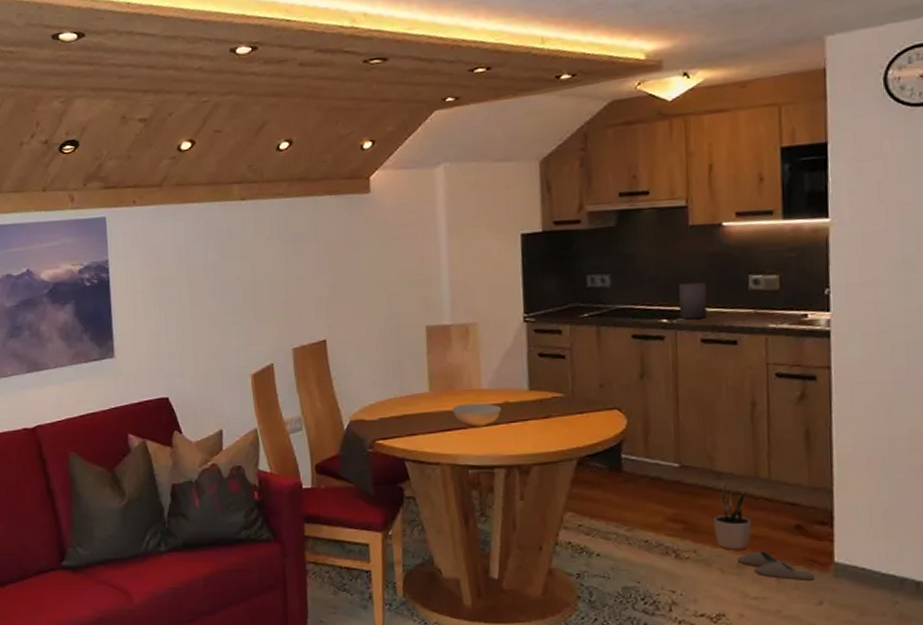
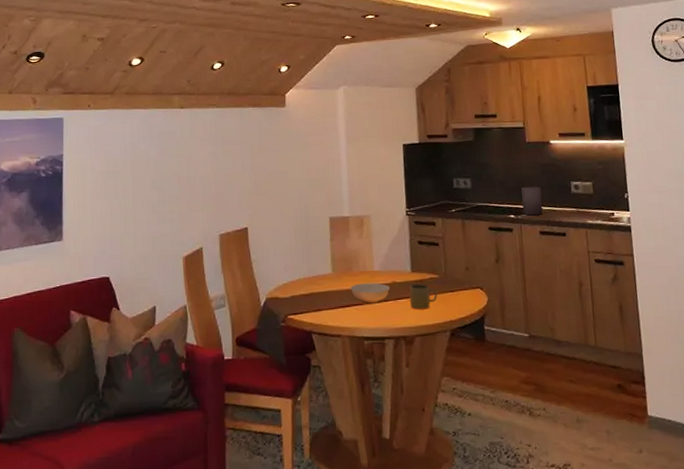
mug: none [525,404,562,435] -> present [409,284,438,310]
potted plant: present [714,476,752,550] -> none [557,344,586,407]
slippers: present [737,551,815,580] -> none [576,407,635,432]

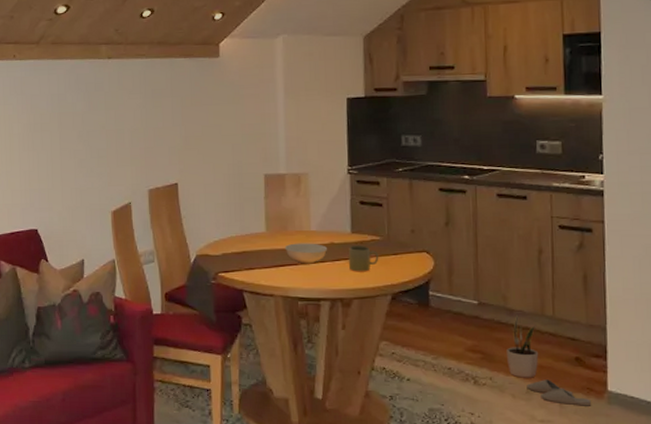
canister: present [521,186,543,216] -> none [478,144,502,177]
potted plant: none [557,344,586,407] -> present [507,313,539,378]
slippers: none [576,407,635,432] -> present [526,380,592,406]

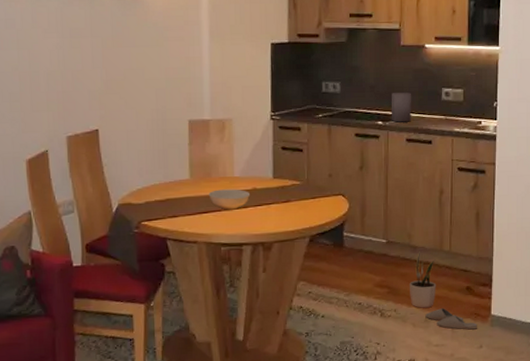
mug: present [348,246,379,272] -> none [269,190,299,217]
canister: none [478,144,502,177] -> present [391,91,412,123]

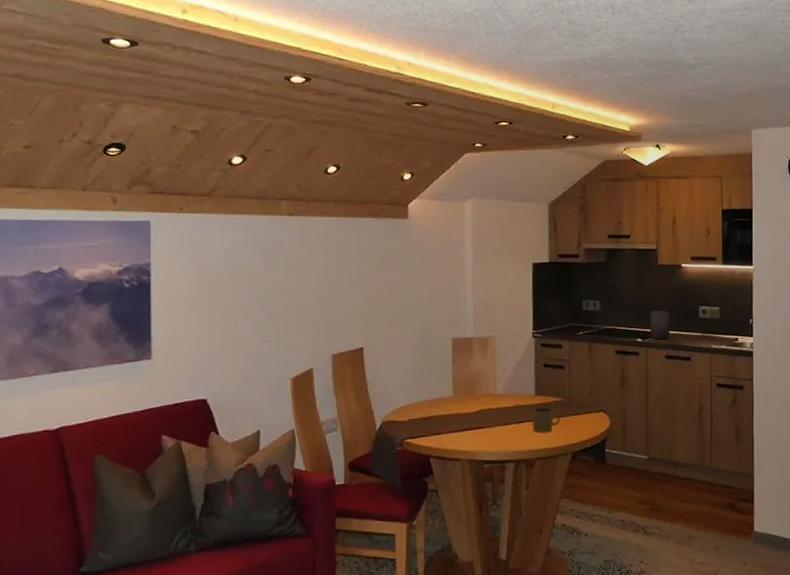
bowl: present [208,189,251,210] -> none [471,406,513,427]
mug: none [269,190,299,217] -> present [532,407,561,433]
potted plant: present [410,249,437,308] -> none [672,466,699,525]
slippers: present [425,308,478,330] -> none [688,525,741,547]

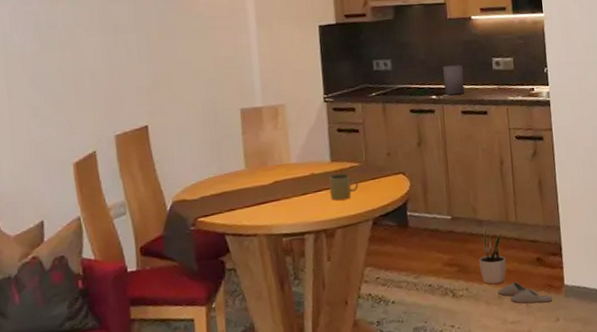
potted plant: none [672,466,699,525] -> present [479,223,507,285]
slippers: none [688,525,741,547] -> present [498,282,553,304]

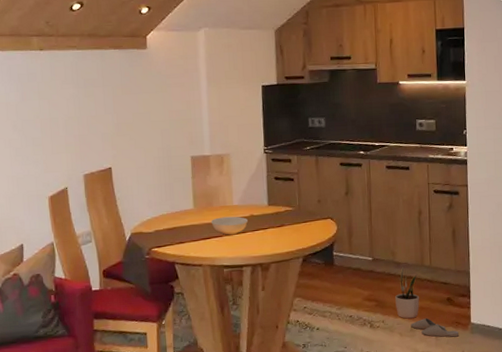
bowl: none [265,176,309,199] -> present [211,216,249,236]
mug: present [328,173,359,201] -> none [265,216,292,240]
canister: present [443,64,465,96] -> none [371,124,390,152]

